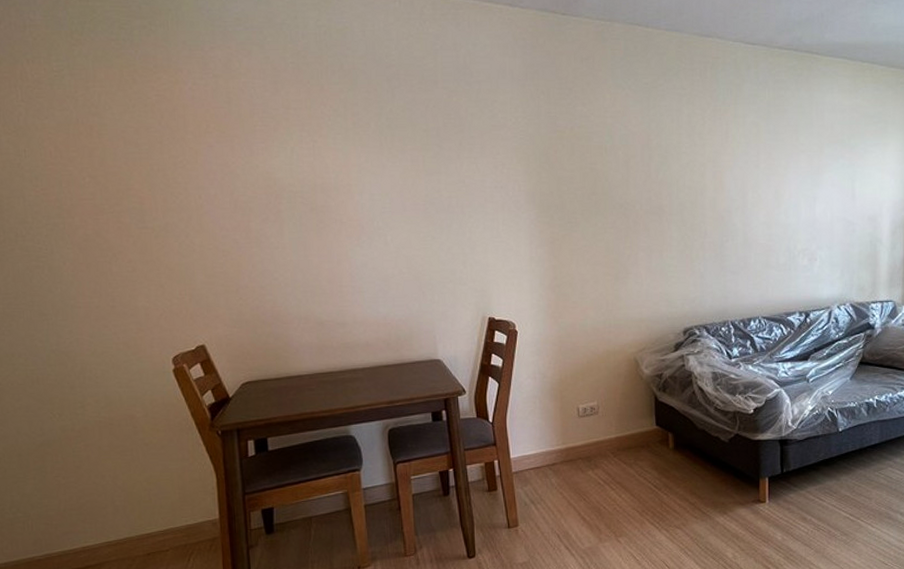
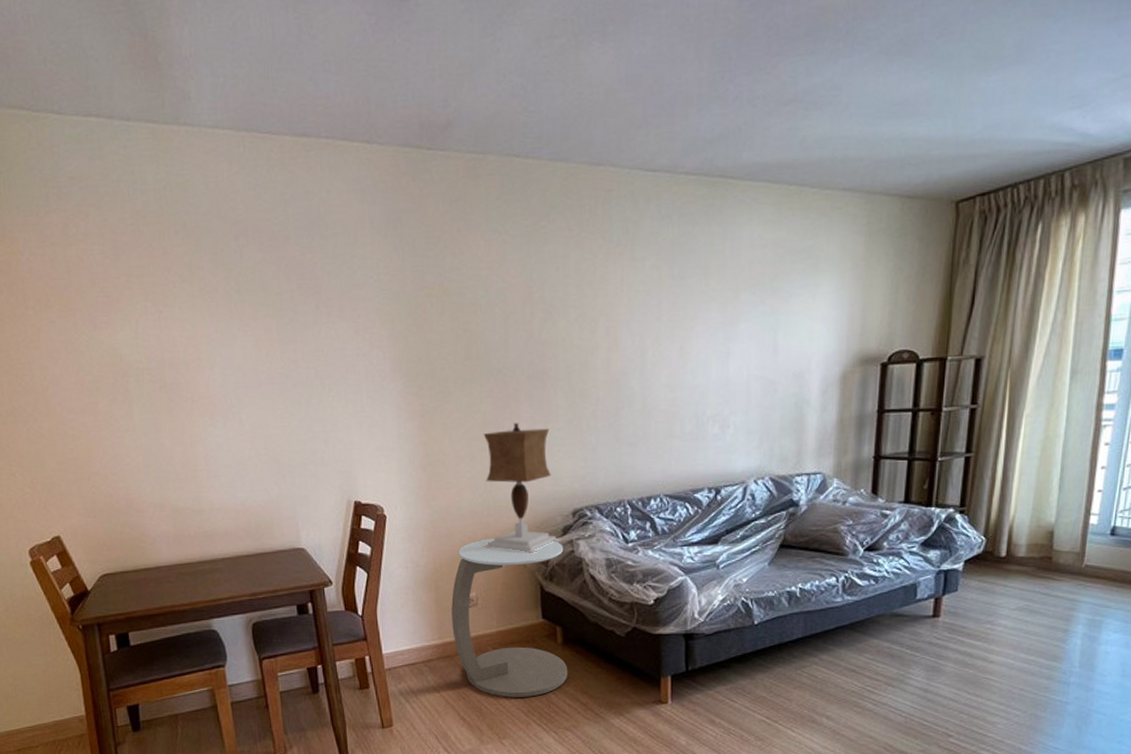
side table: none [575,353,679,498] -> present [451,538,568,698]
table lamp: none [603,251,673,367] -> present [482,423,561,553]

